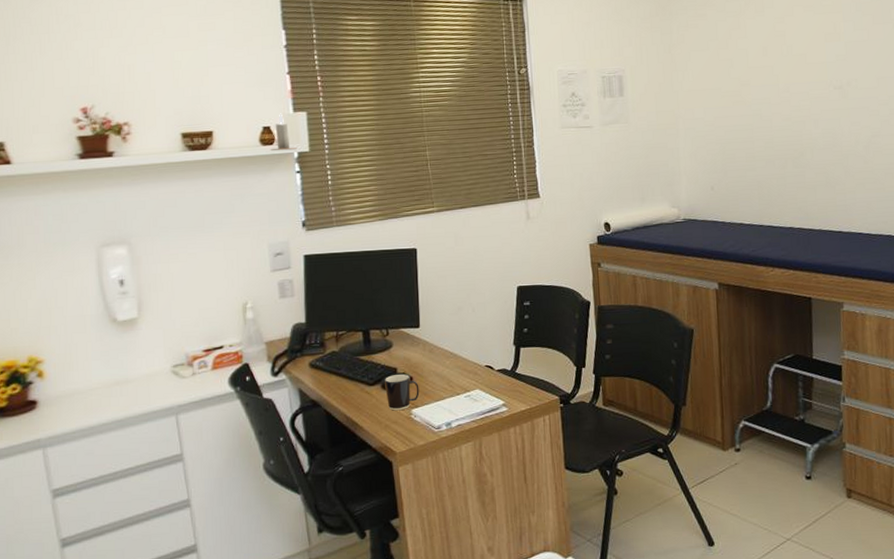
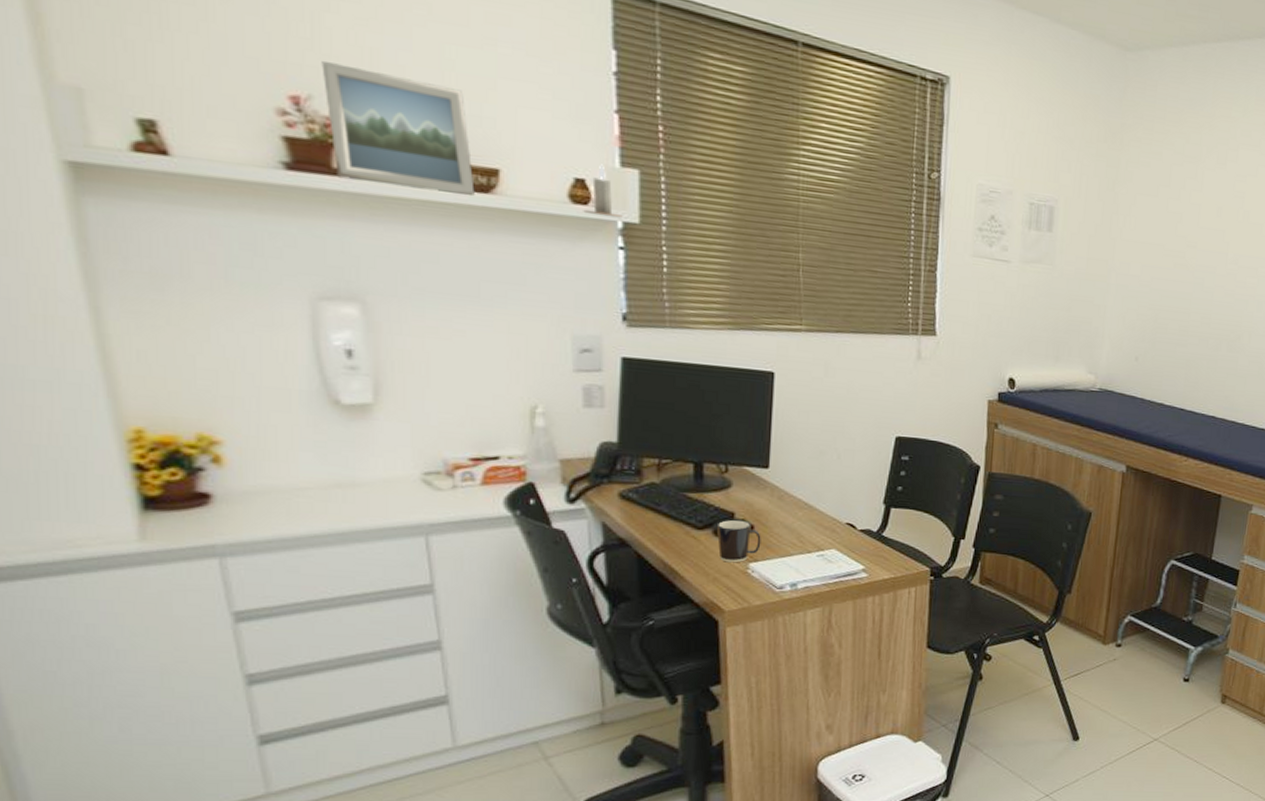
picture frame: none [99,80,198,157] -> present [322,61,475,197]

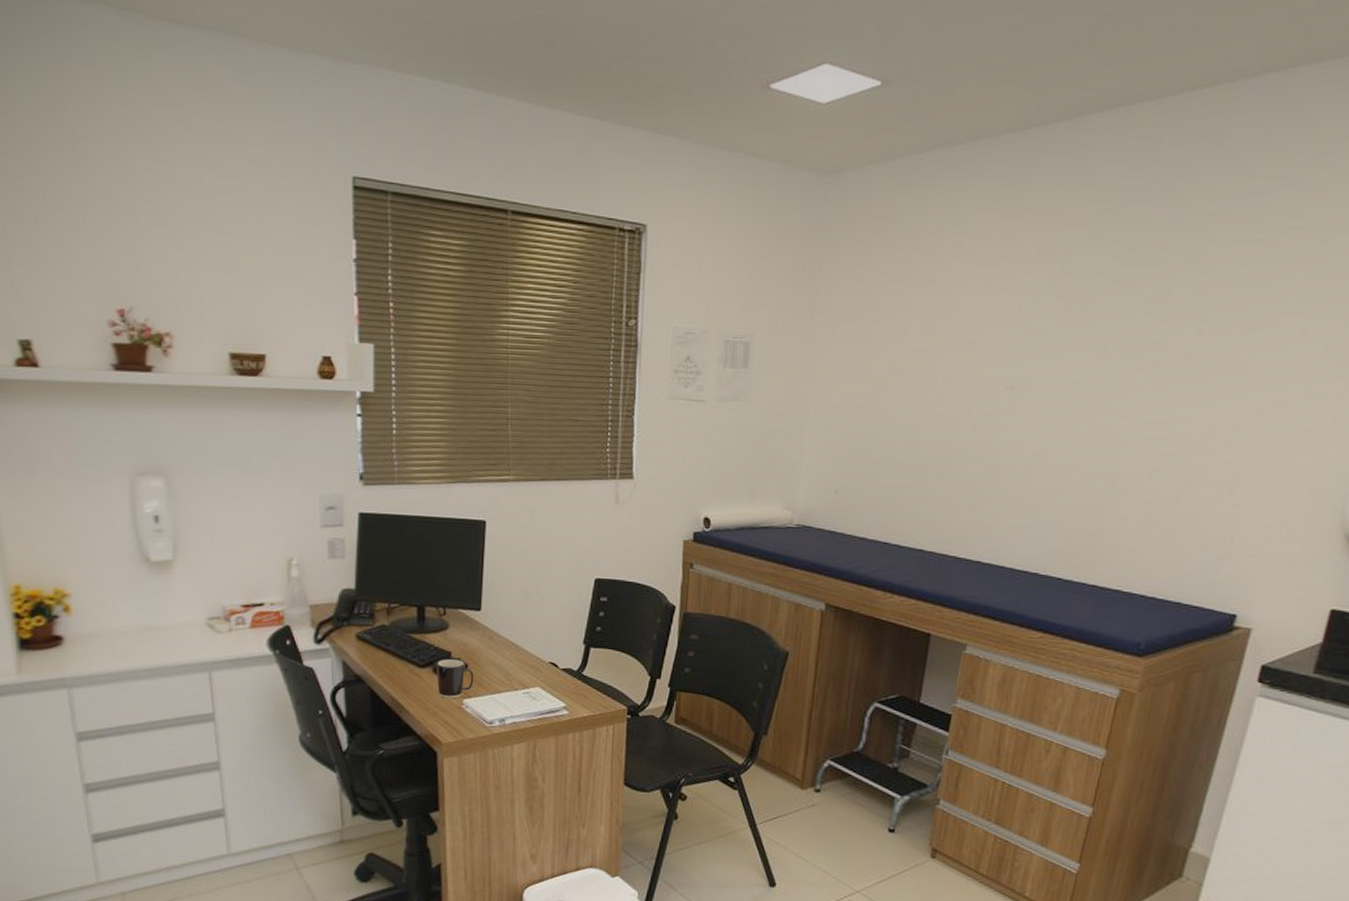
picture frame: present [322,61,475,197] -> none [139,279,247,380]
candle: present [583,164,623,219] -> none [329,342,360,389]

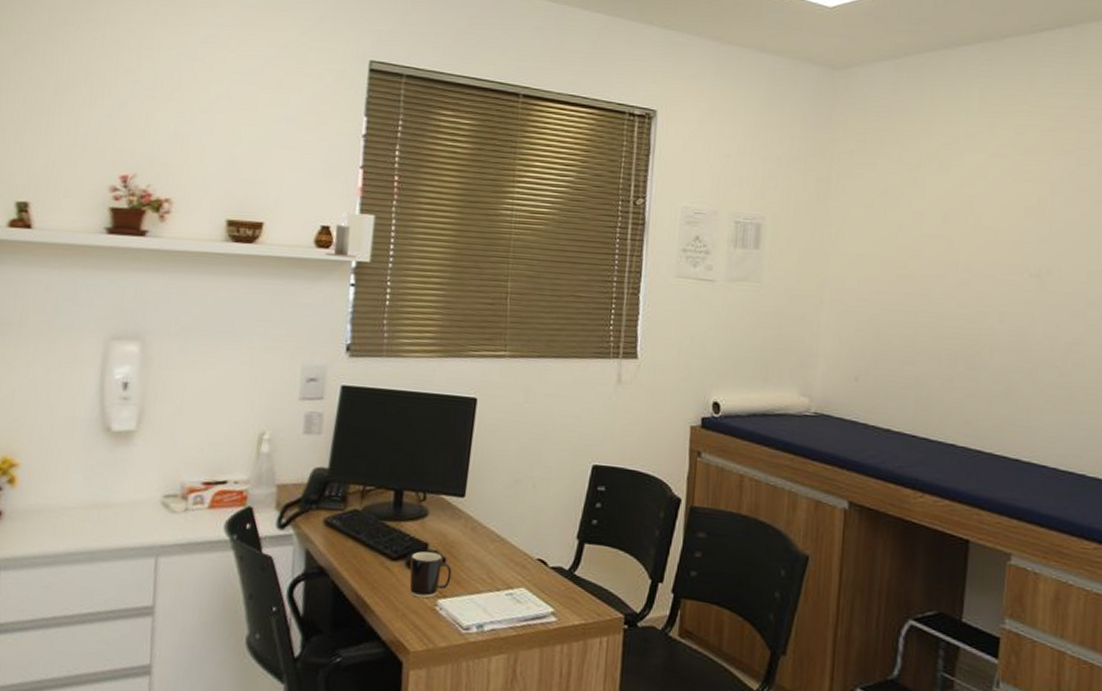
candle: none [329,342,360,389] -> present [325,212,357,258]

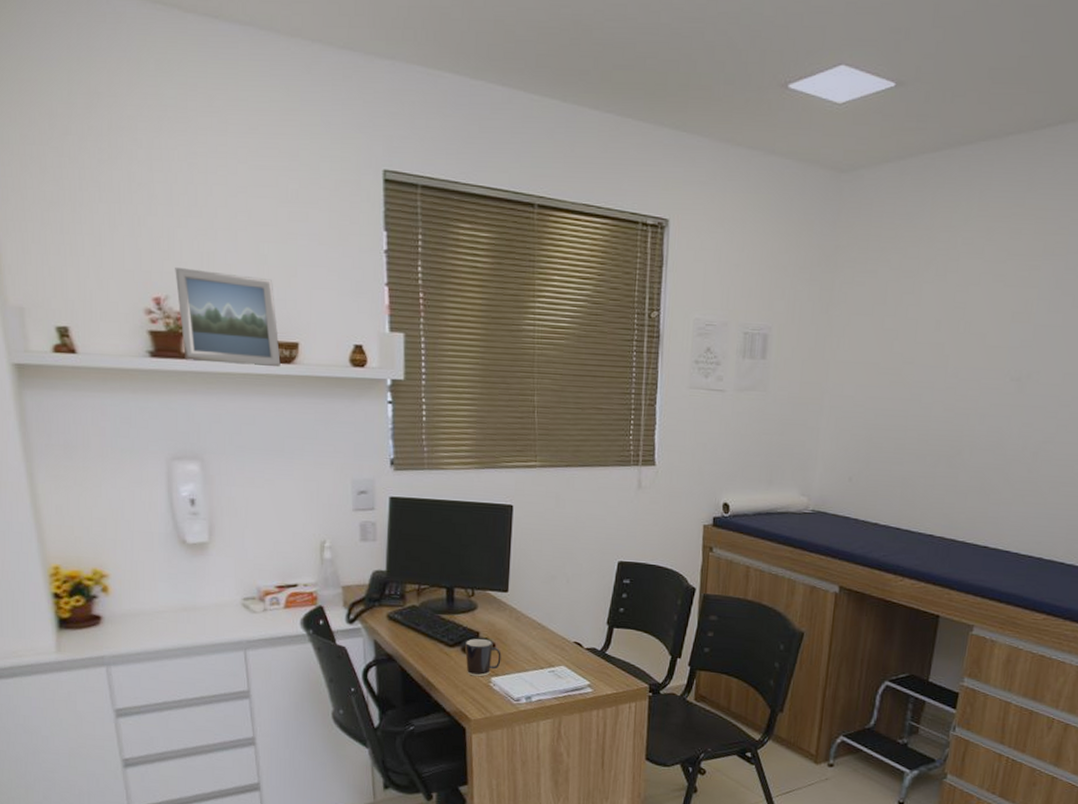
picture frame: none [143,148,245,247] -> present [175,268,281,368]
candle: present [325,212,357,258] -> none [361,331,391,377]

